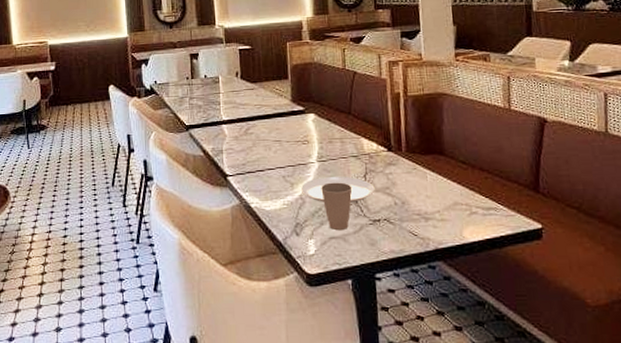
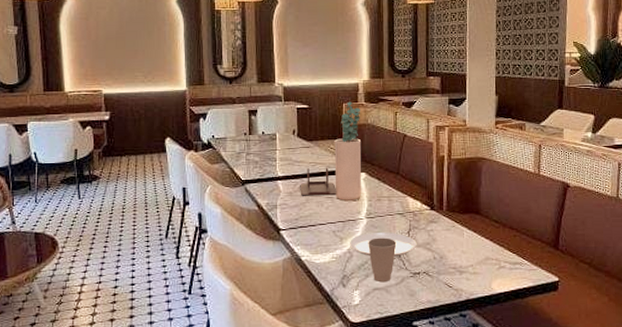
napkin holder: none [246,109,285,140] -> present [300,167,337,196]
vase: none [279,35,311,144] -> present [334,97,362,201]

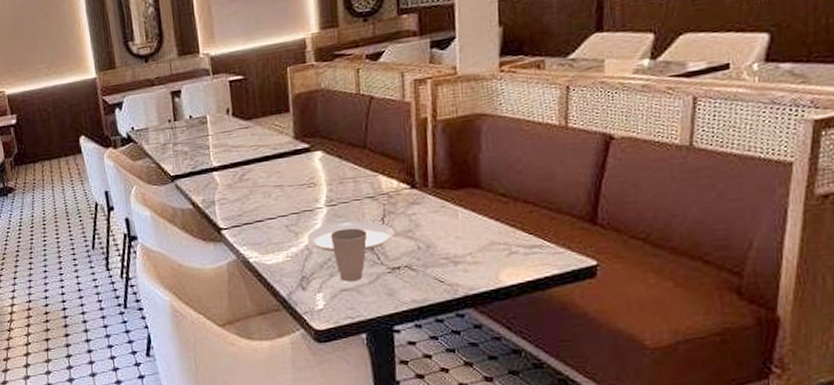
napkin holder: present [300,167,337,196] -> none [240,149,288,188]
vase: present [334,97,362,201] -> none [279,57,318,188]

